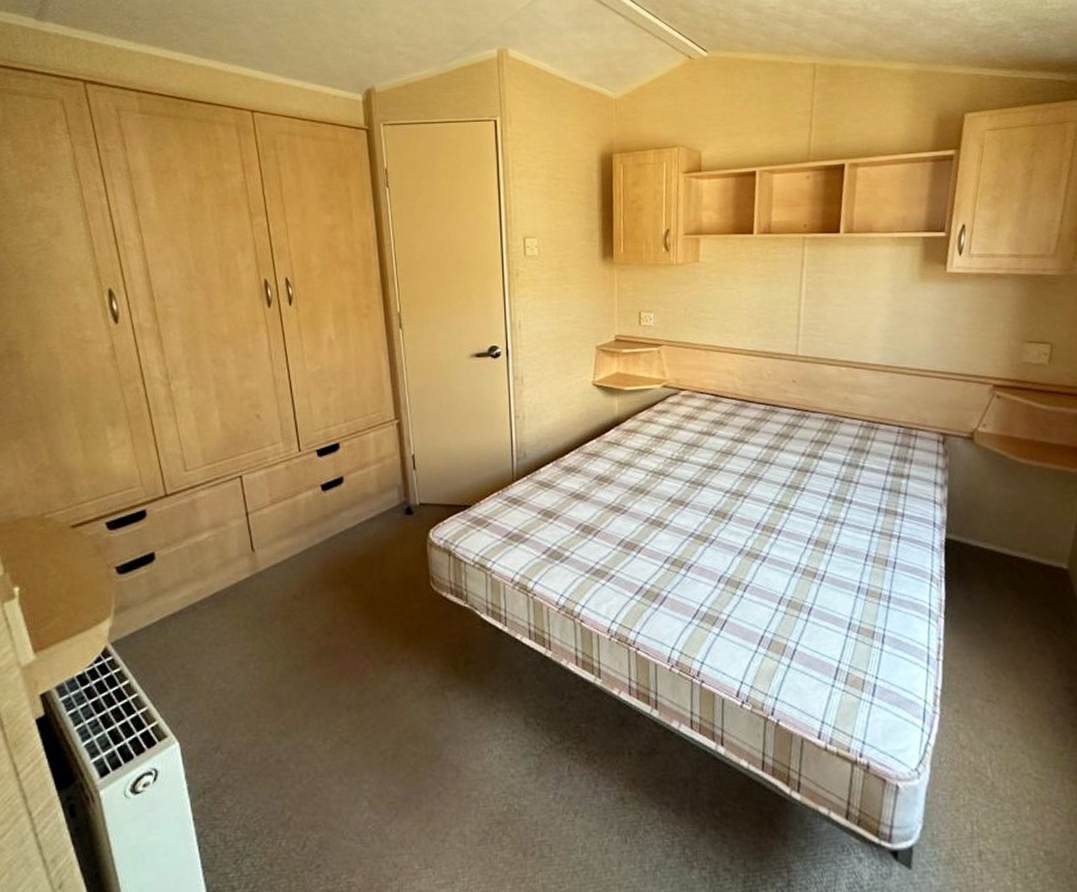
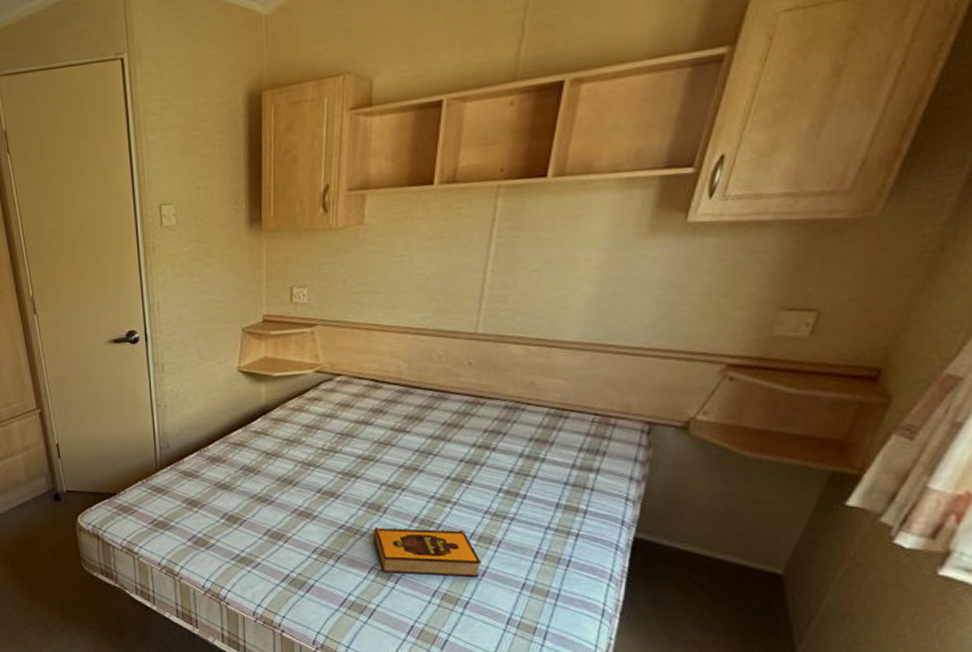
hardback book: none [721,534,820,582] -> present [374,527,482,577]

